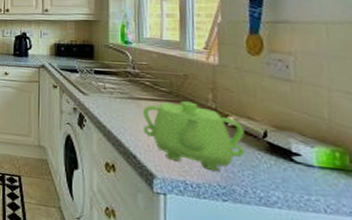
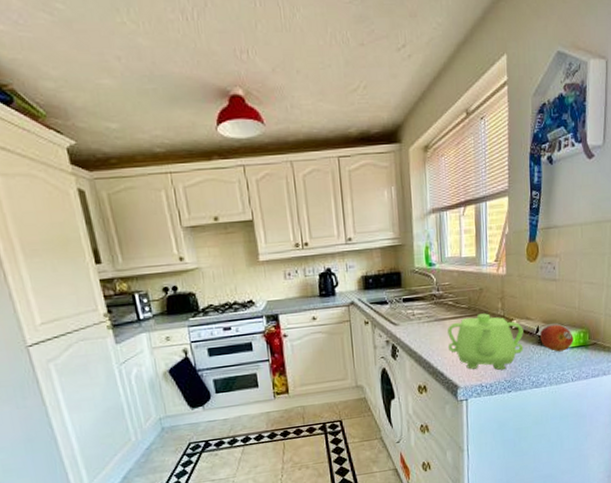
fruit: none [269,132,324,170] -> present [540,324,574,352]

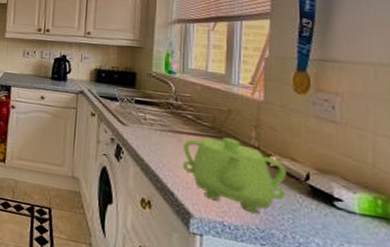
fruit: present [540,324,574,352] -> none [312,175,366,217]

